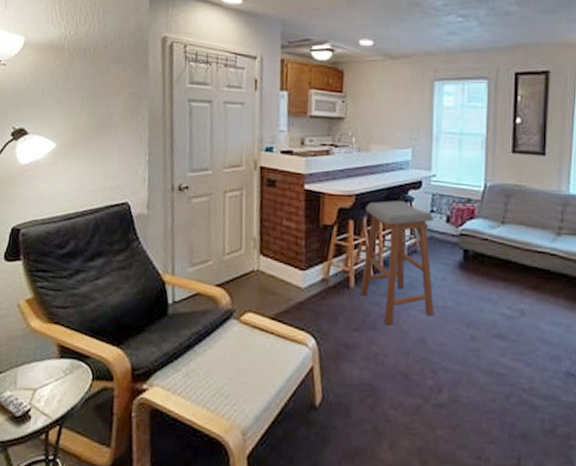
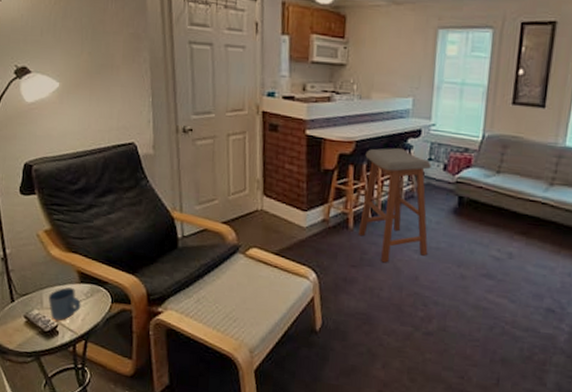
mug: none [23,364,59,404] -> present [48,287,81,322]

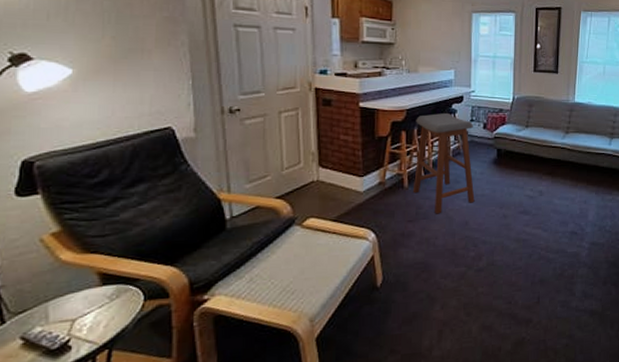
mug: present [48,287,81,322] -> none [56,293,103,335]

